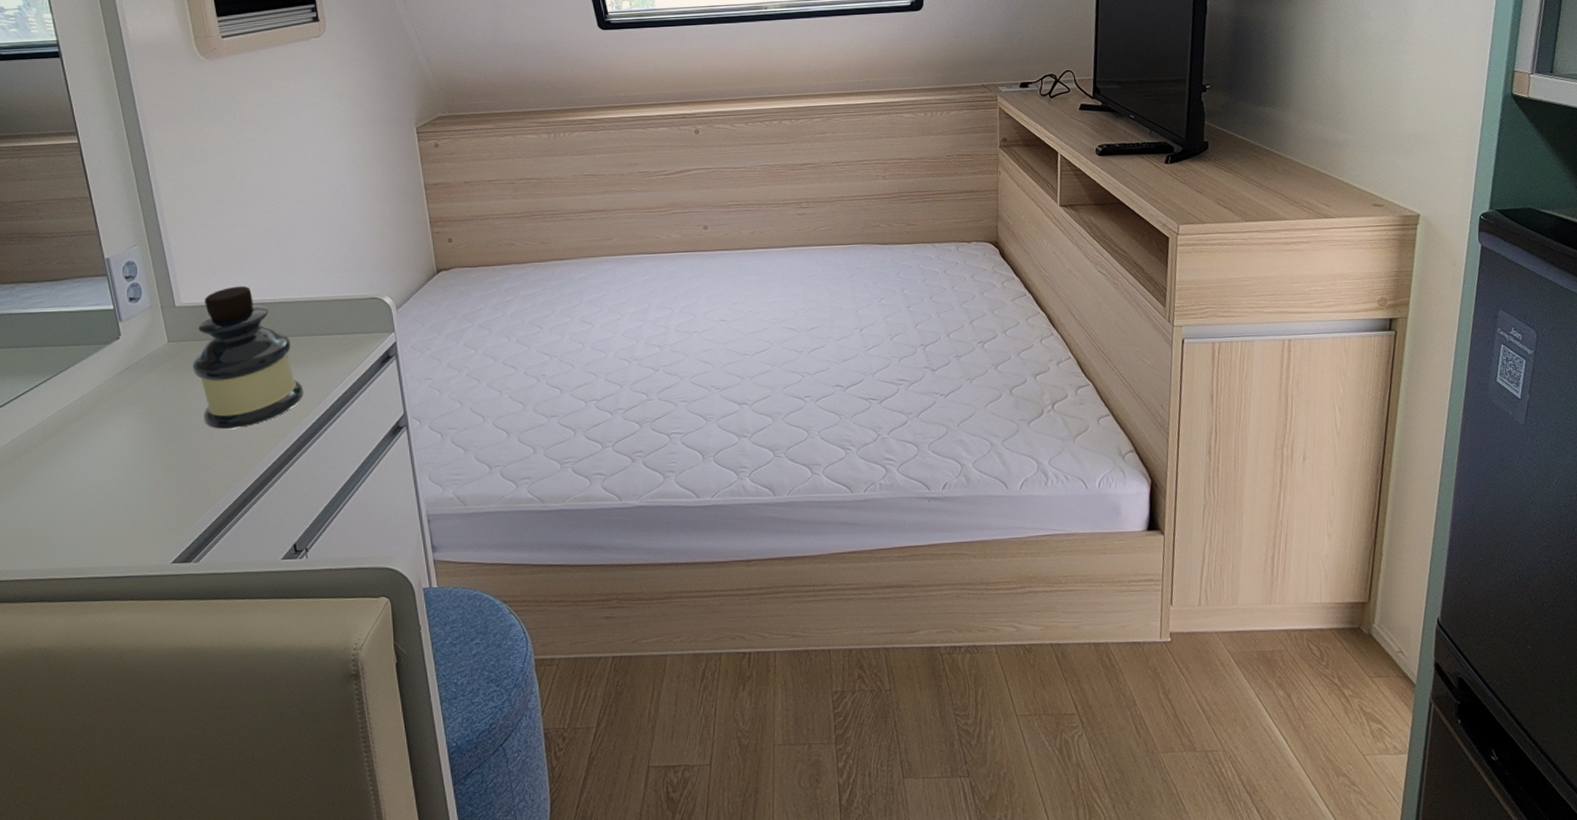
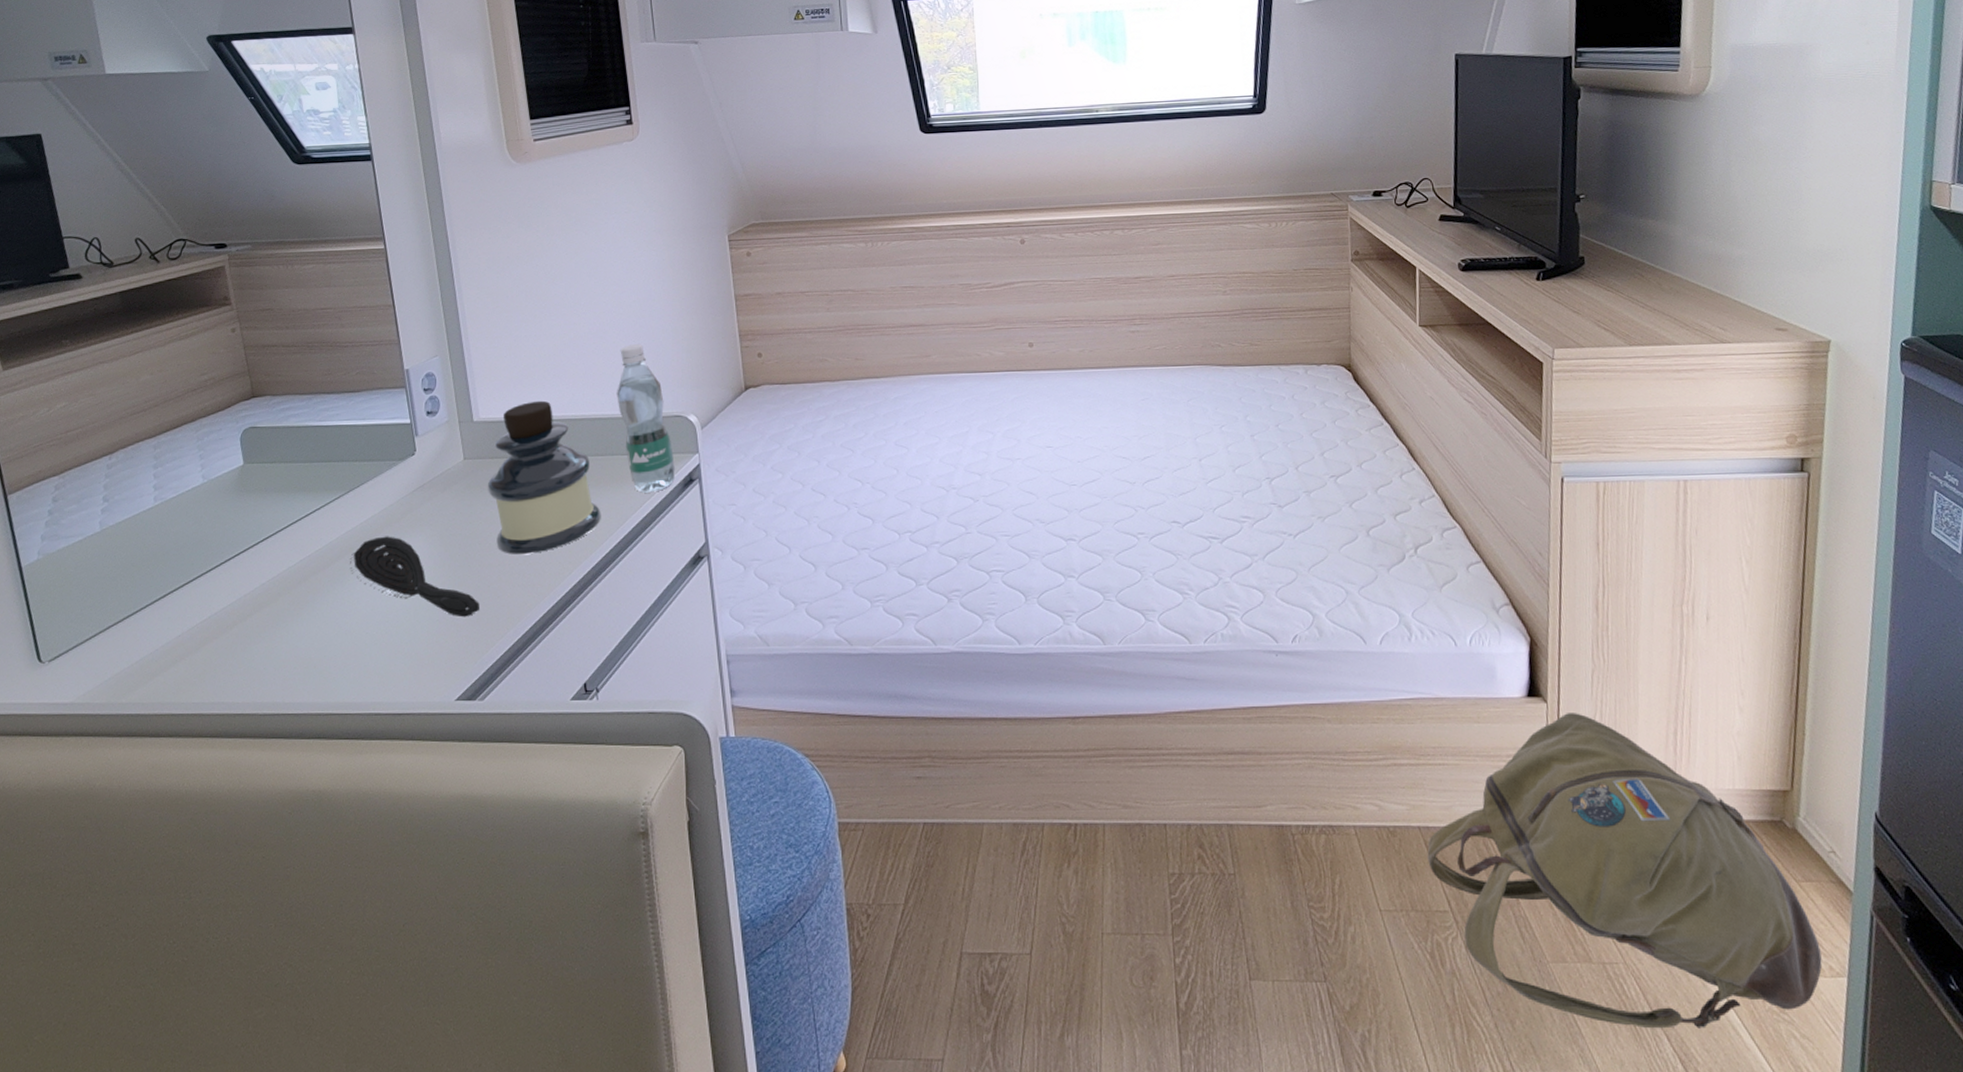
hairbrush: none [62,415,190,488] -> present [350,536,480,617]
bottle: none [313,231,374,370] -> present [616,344,676,493]
backpack: none [1058,543,1388,803] -> present [1427,713,1823,1029]

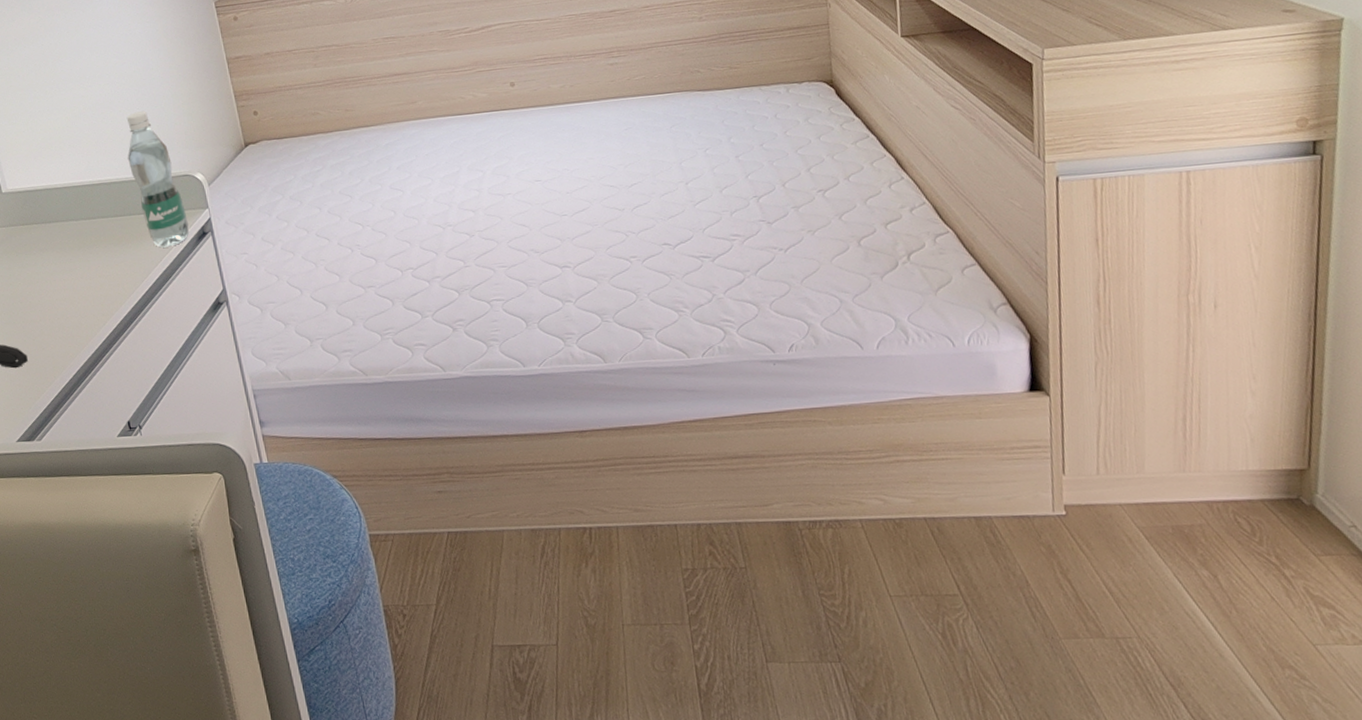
ink bottle: present [487,400,601,554] -> none [21,169,127,311]
backpack: present [1427,713,1823,1029] -> none [934,404,1345,697]

